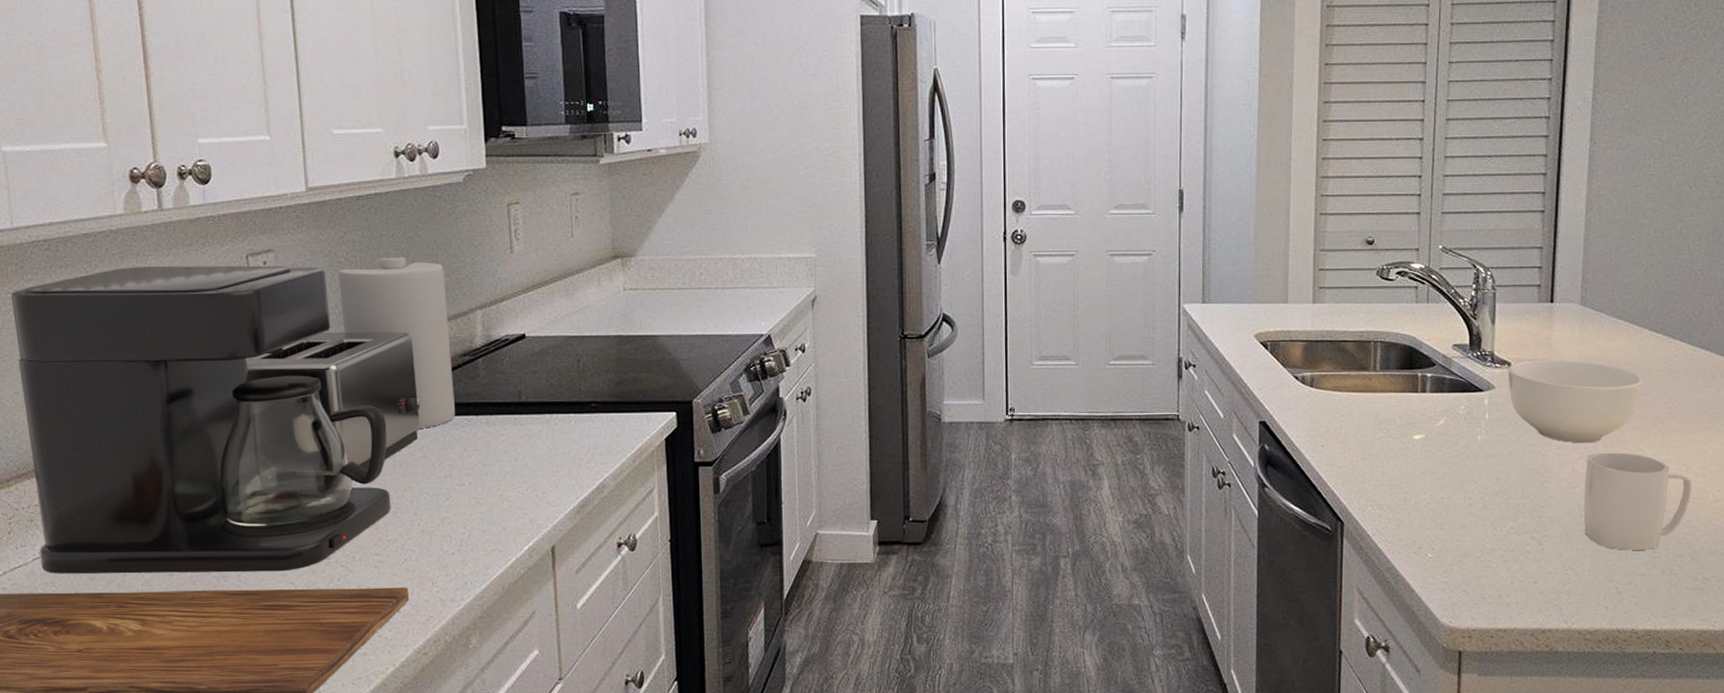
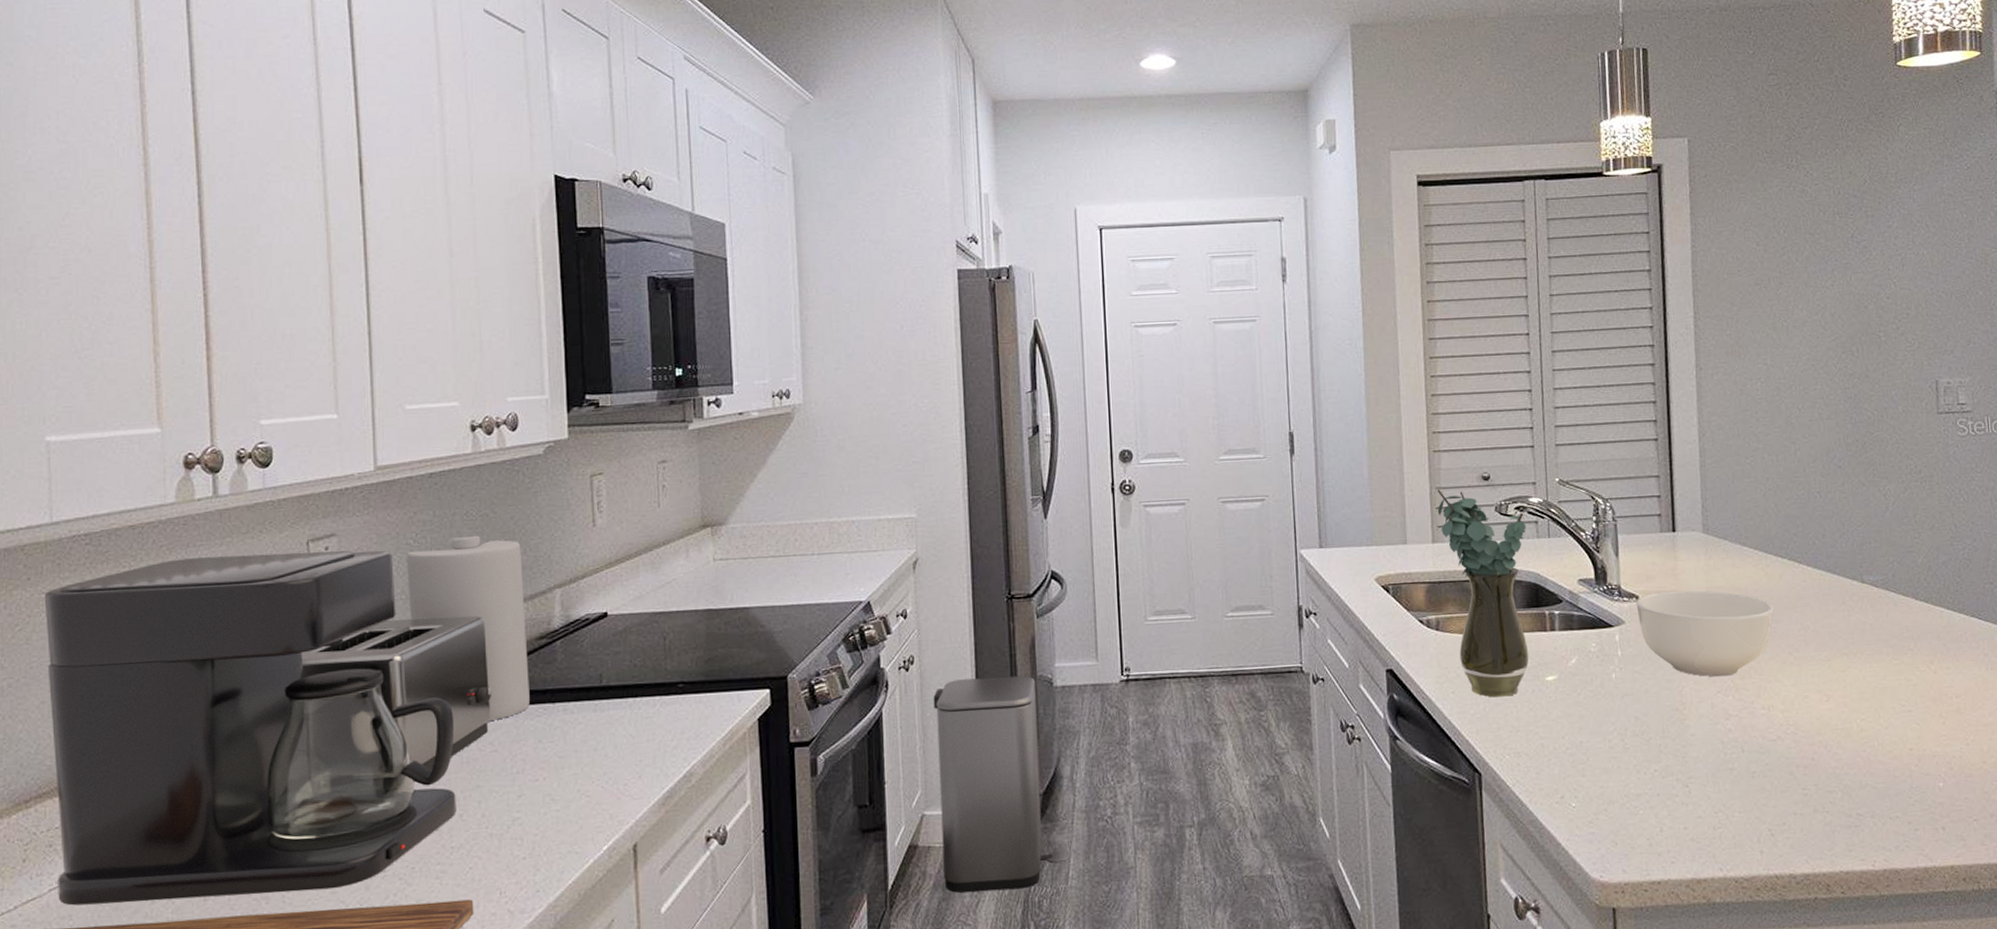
pedal bin: none [828,410,953,605] -> present [933,675,1071,893]
vase: none [1320,251,1406,452] -> present [1437,489,1529,697]
mug: present [1583,452,1692,550] -> none [1725,684,1835,789]

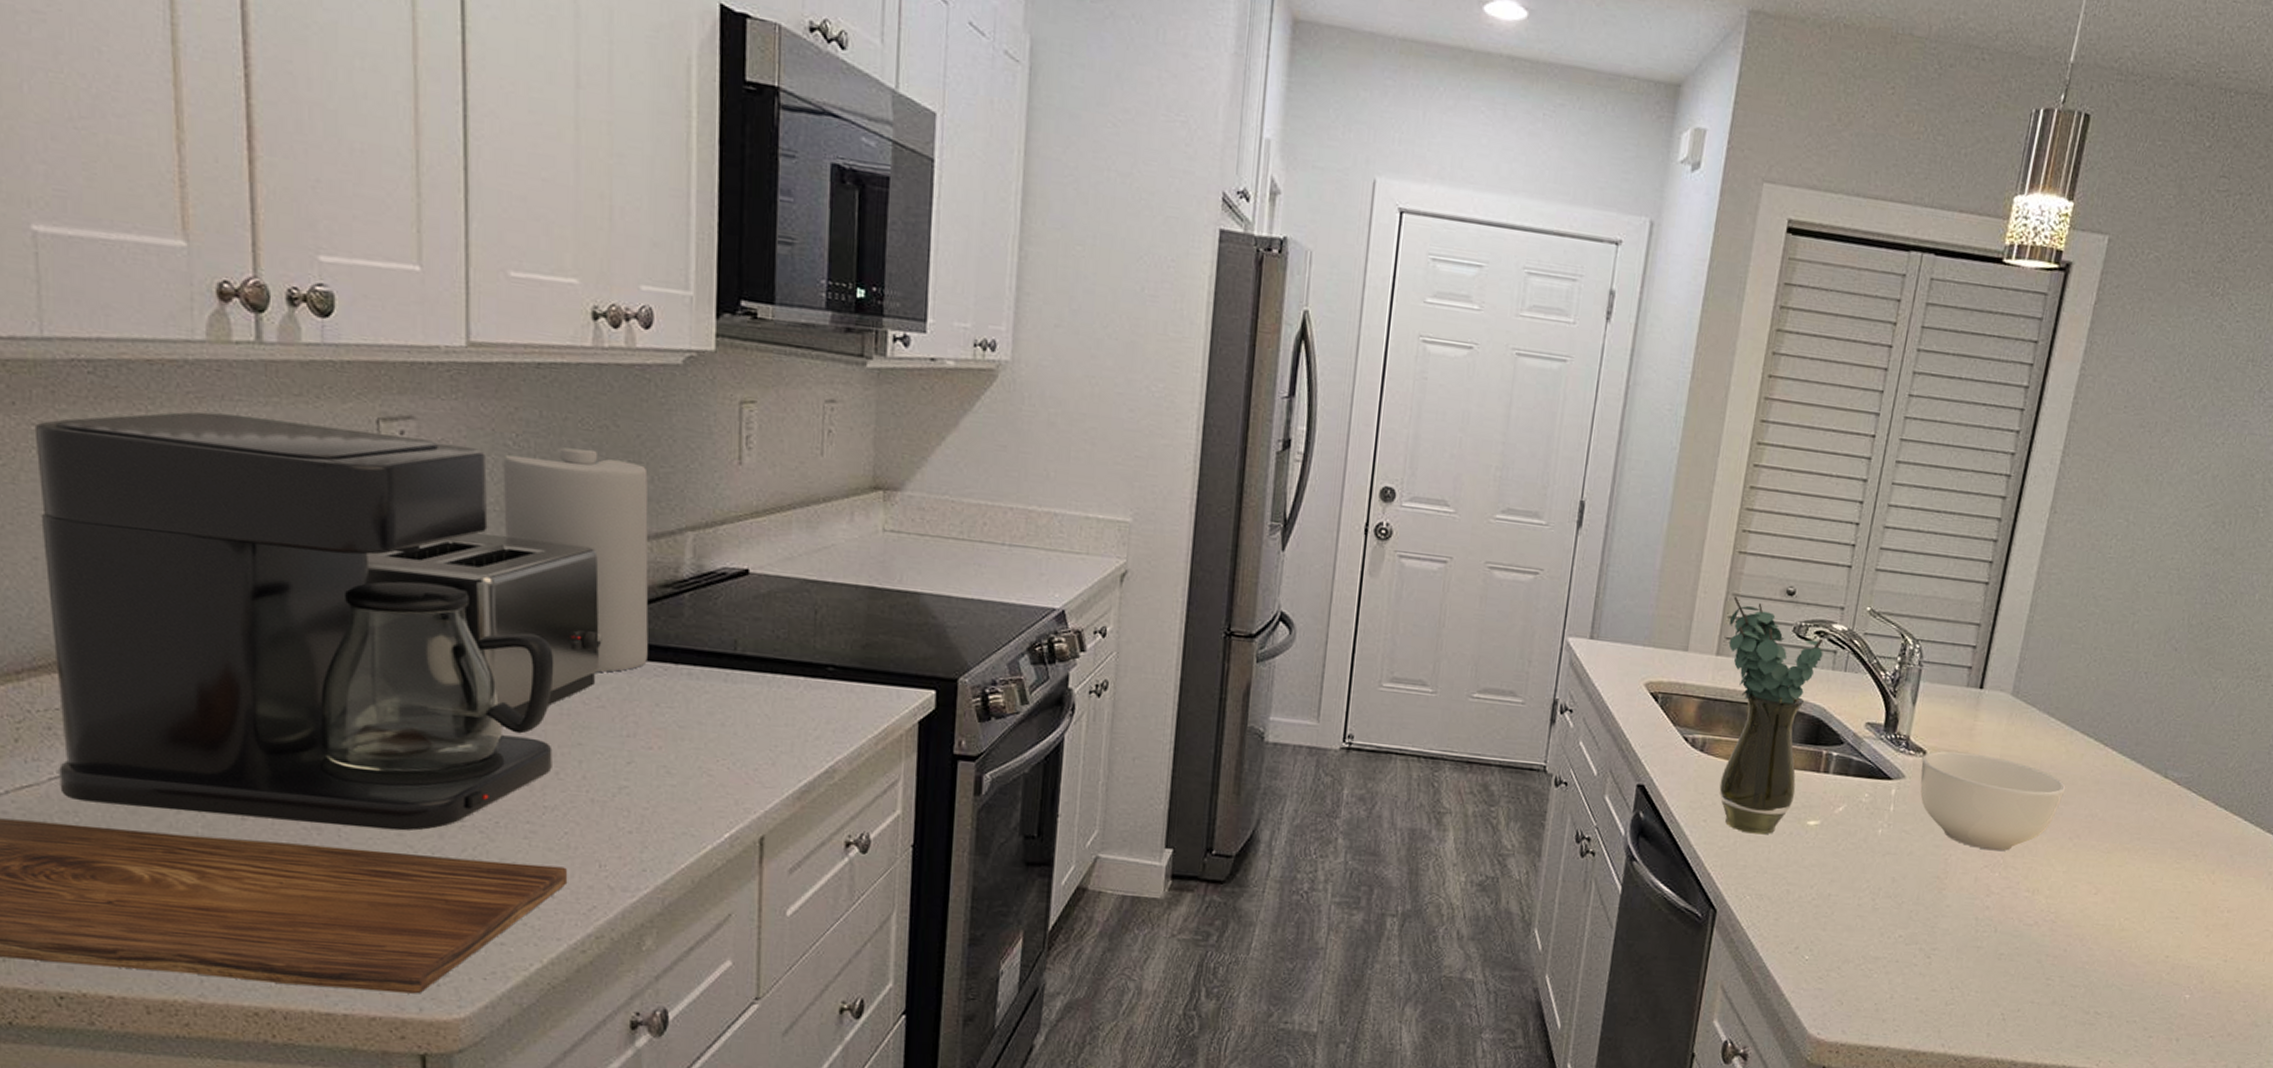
pedal bin: present [933,675,1071,893] -> none [1112,715,1257,952]

